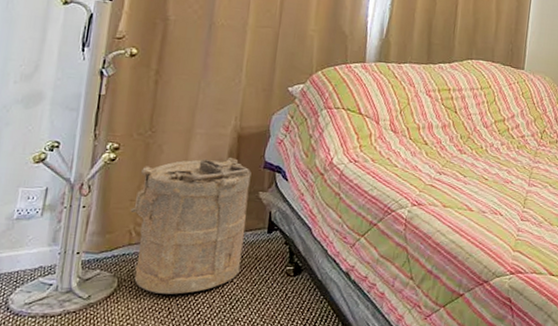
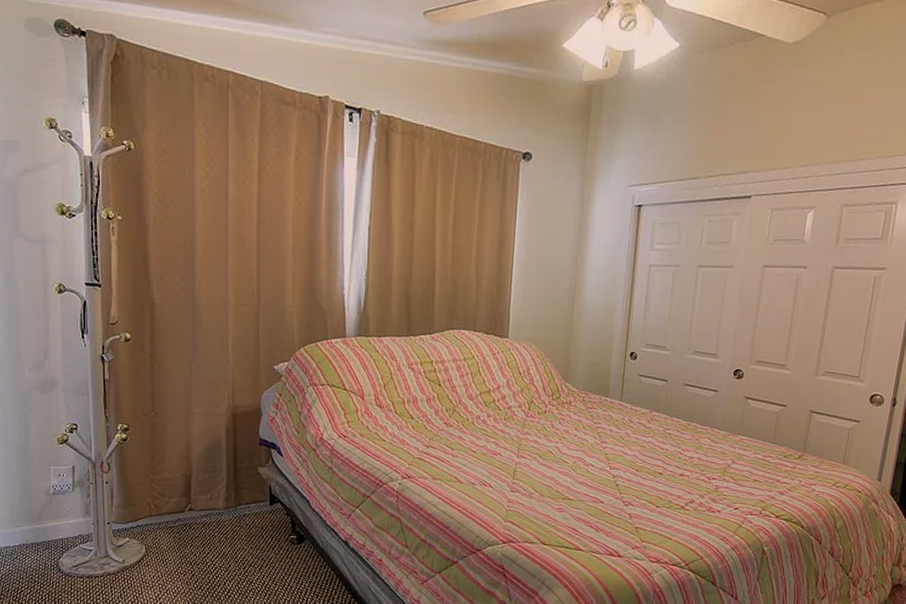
laundry hamper: present [130,158,252,295] -> none [147,436,250,560]

